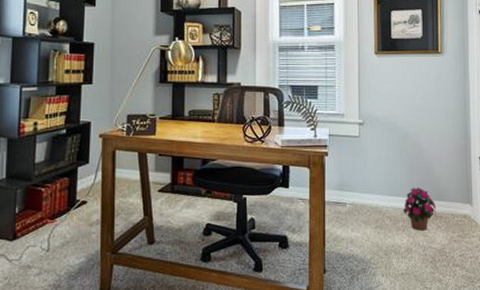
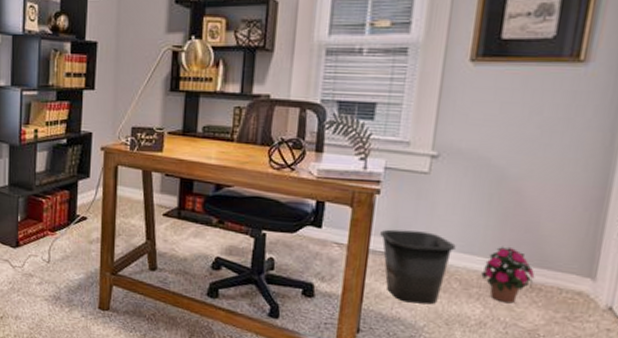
waste bin: none [332,182,384,241] -> present [380,229,456,305]

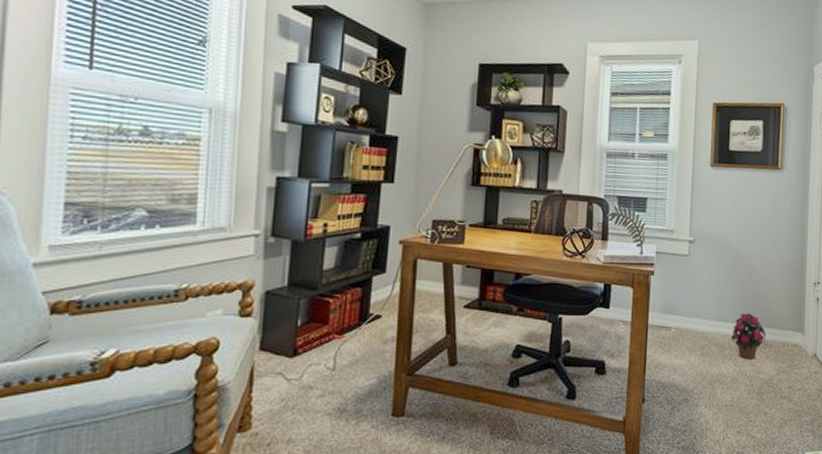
waste bin: present [380,229,456,305] -> none [656,305,712,369]

